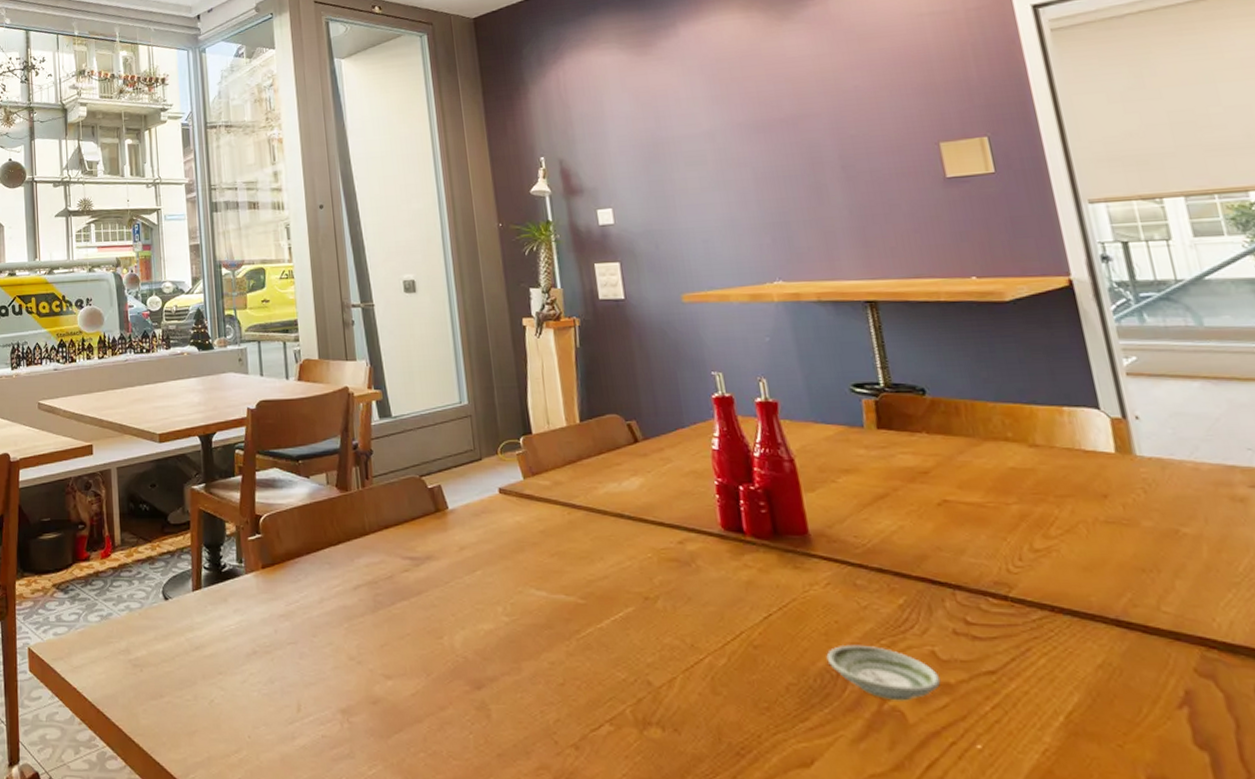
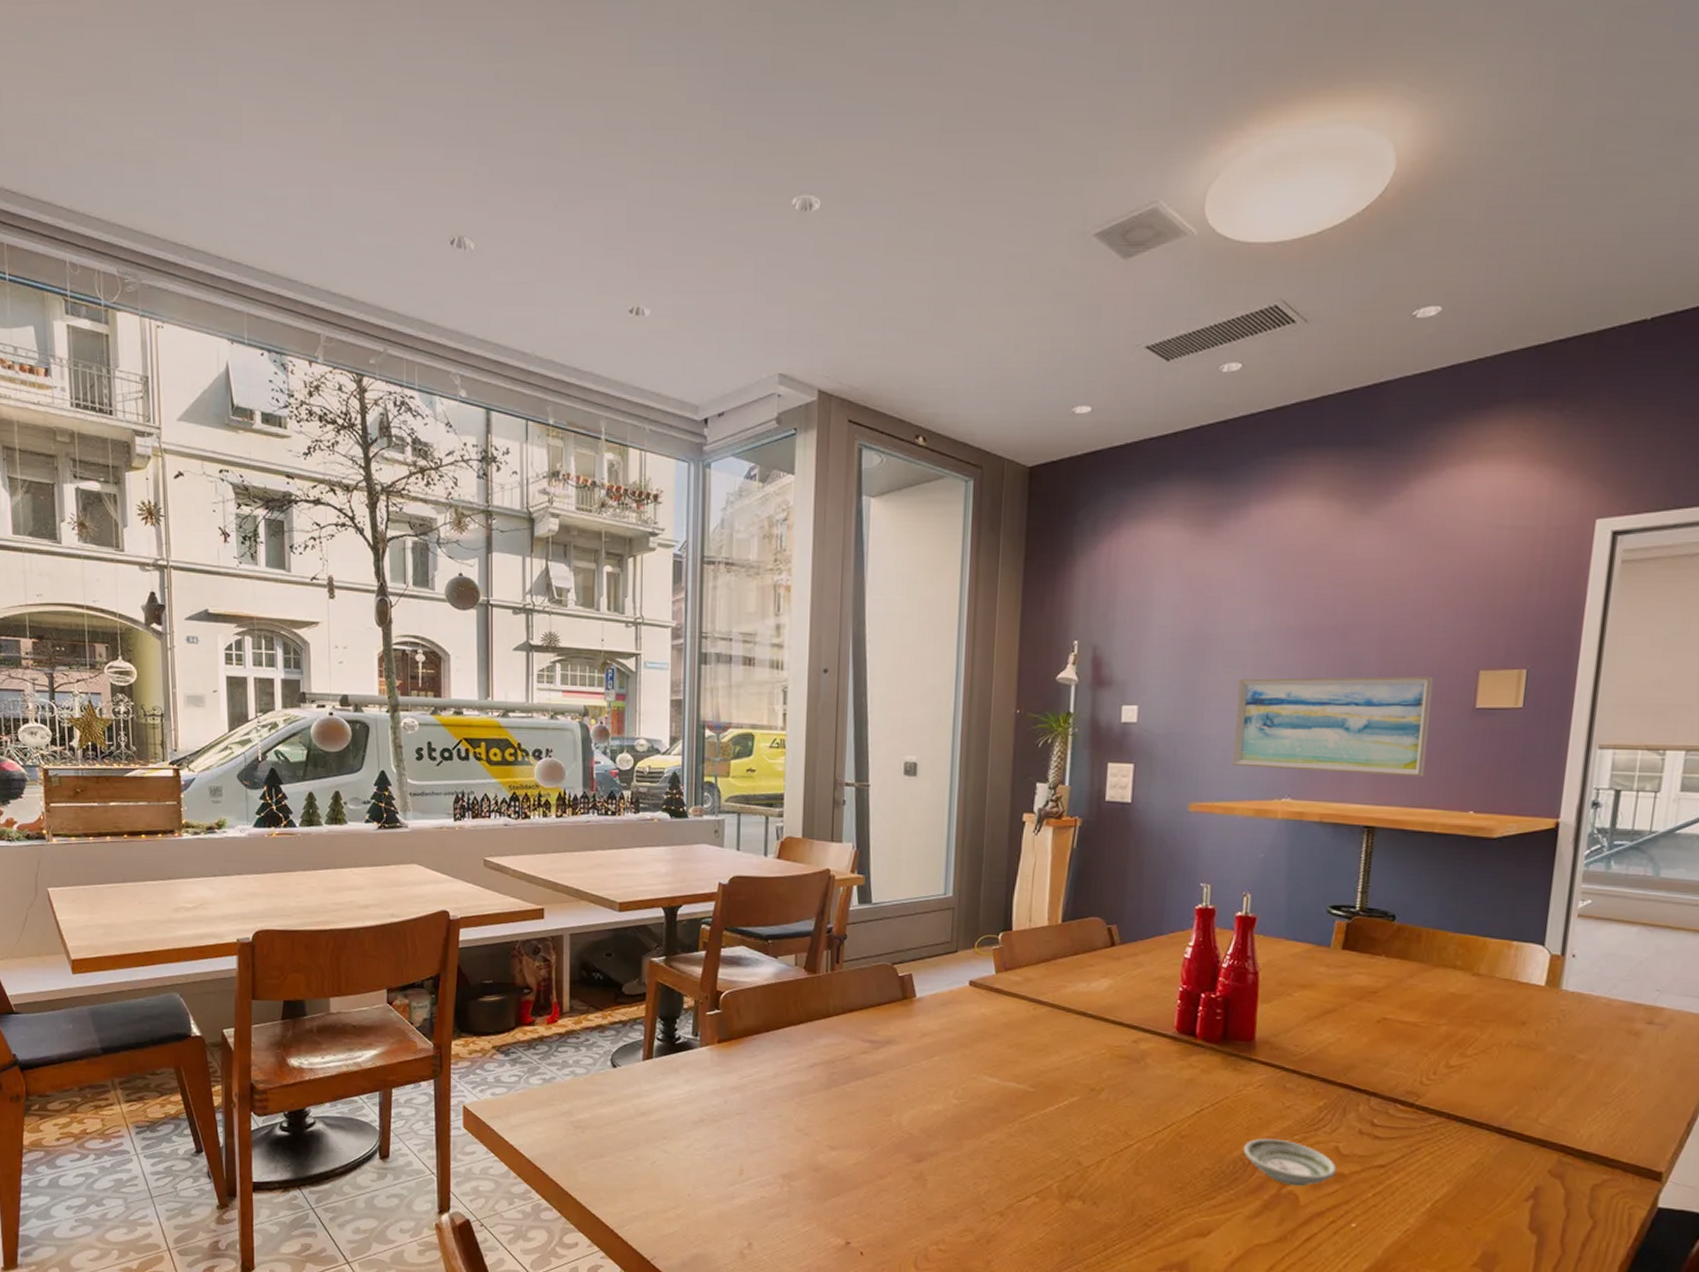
wall art: none [704,153,914,256] -> present [1233,676,1433,777]

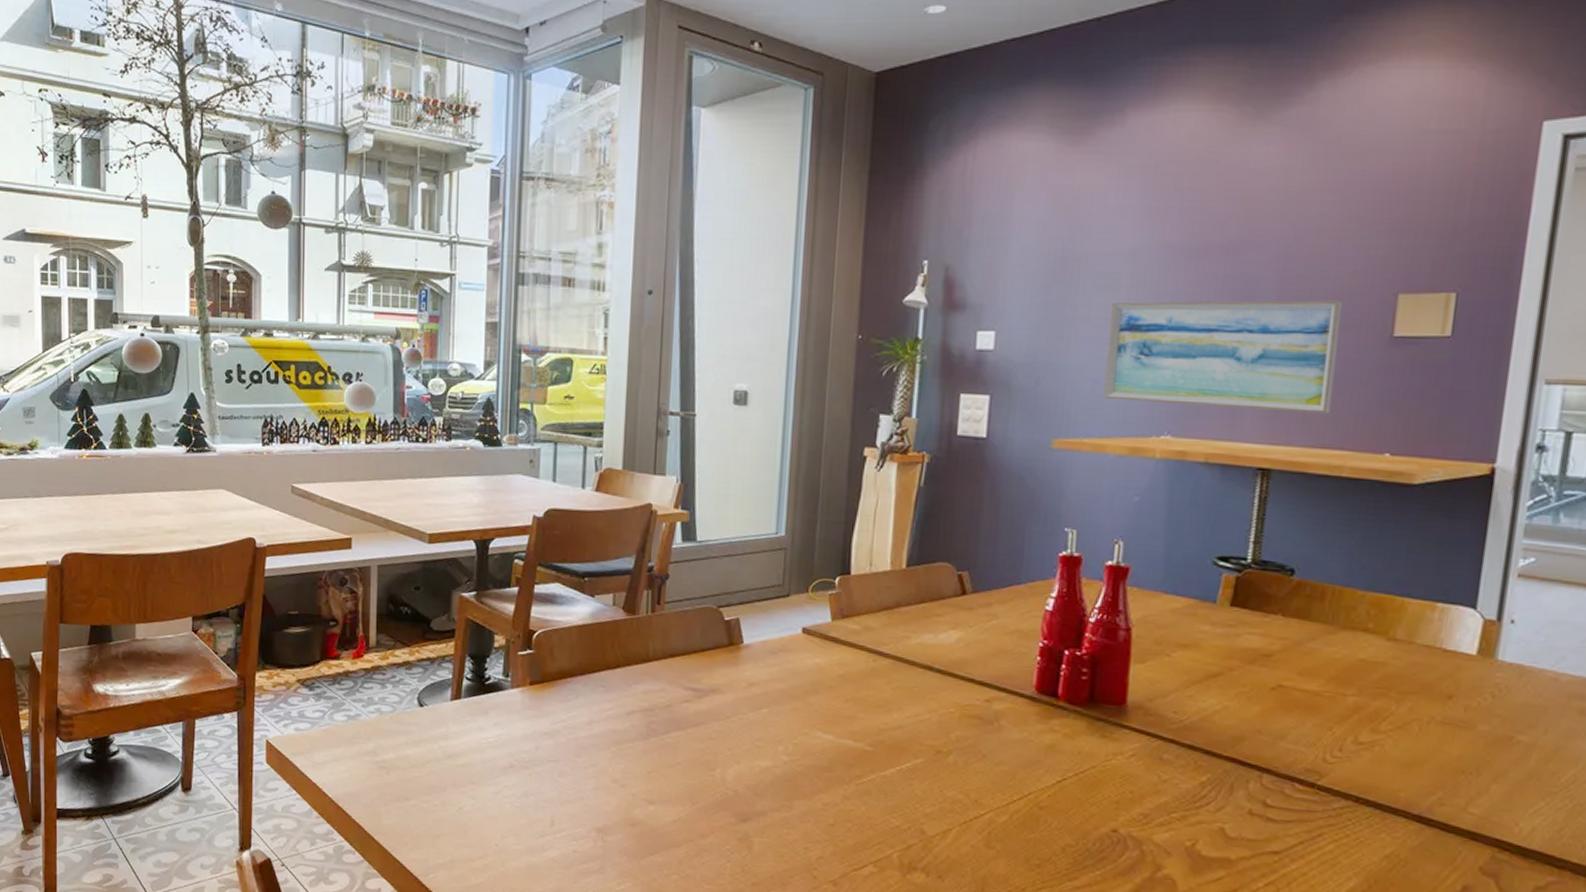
saucer: present [1243,1138,1337,1187] -> none [1111,814,1222,871]

